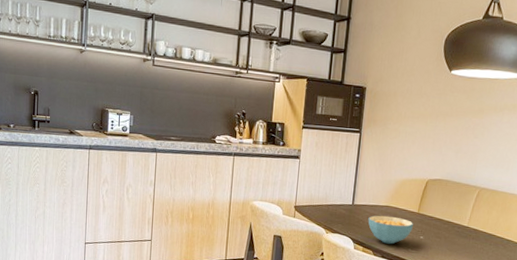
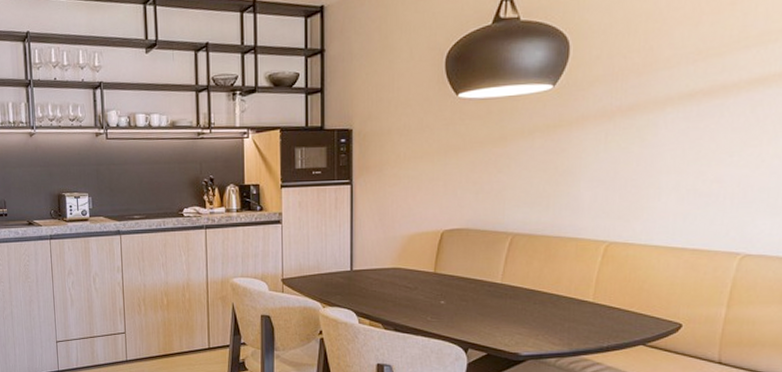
cereal bowl: present [368,215,413,244] -> none [372,280,430,314]

